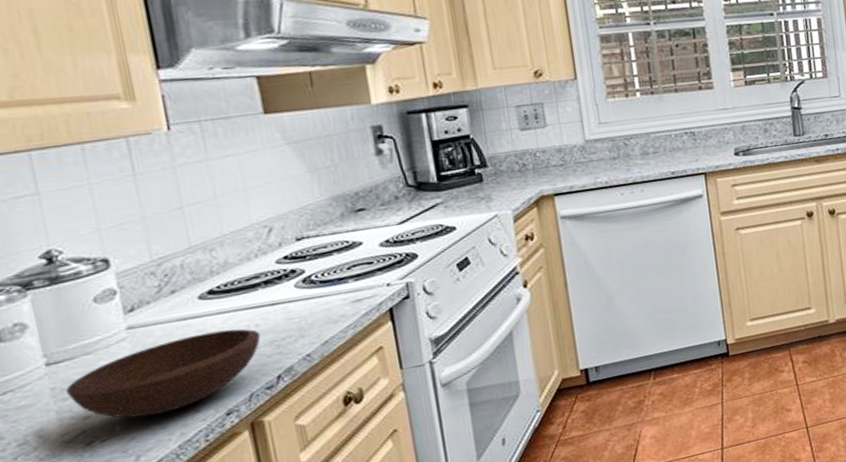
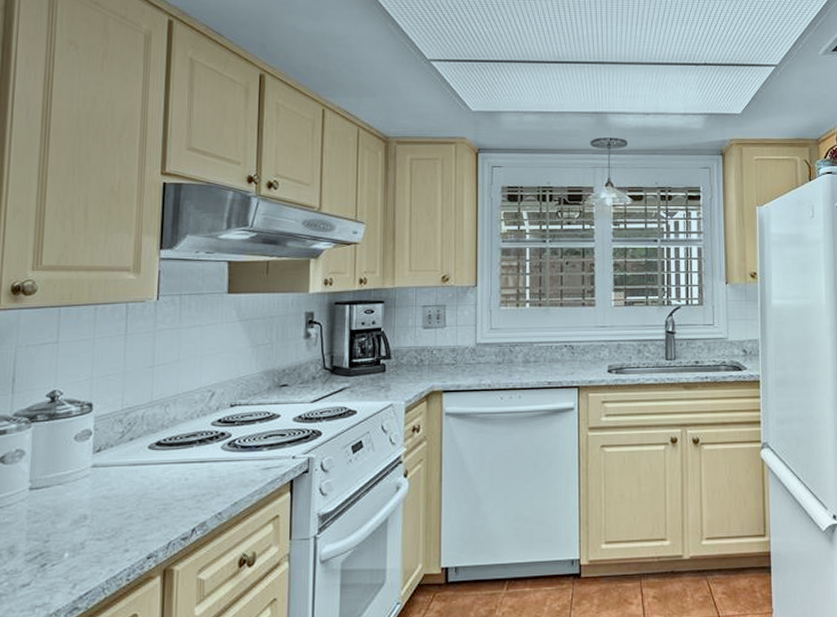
bowl: present [66,329,261,418] -> none [38,479,187,549]

